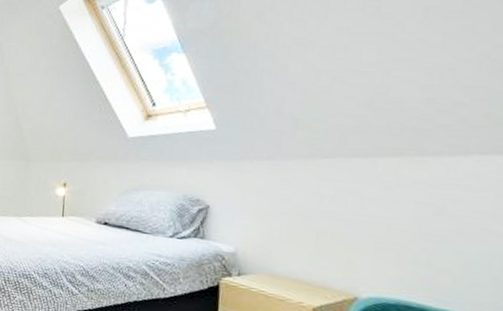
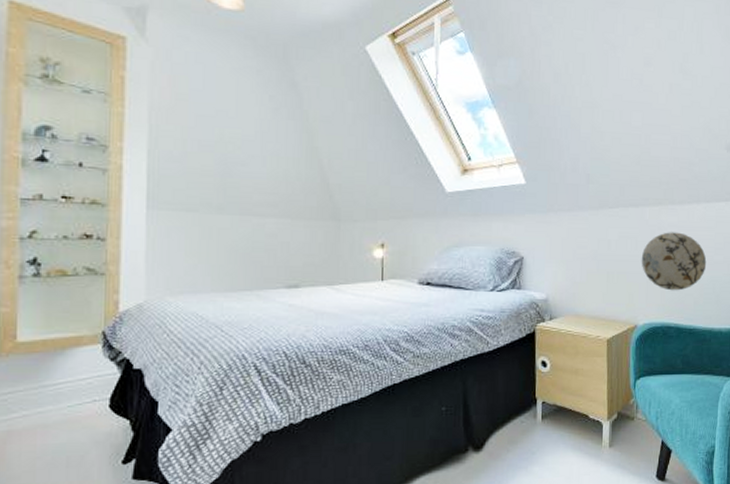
decorative plate: none [367,189,478,264] -> present [641,232,707,291]

